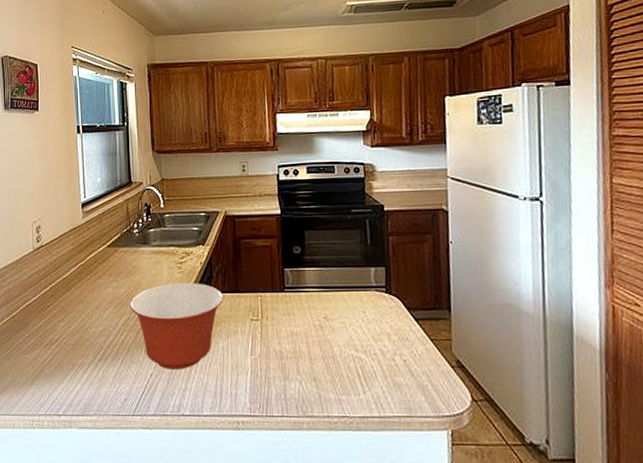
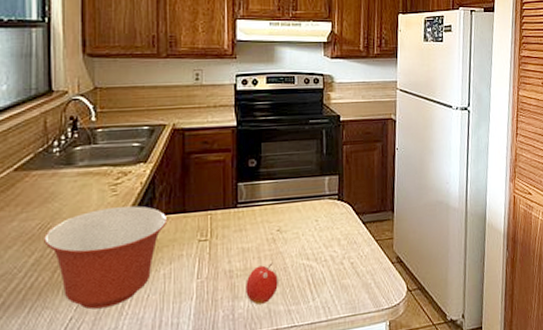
fruit: none [296,349,327,389] -> present [246,263,278,305]

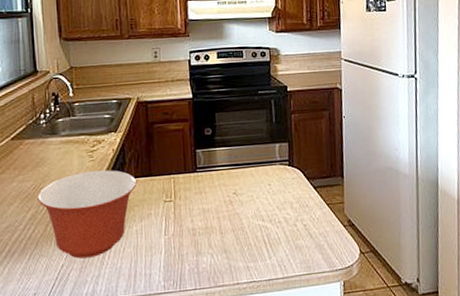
fruit: present [246,263,278,305] -> none [207,223,237,260]

